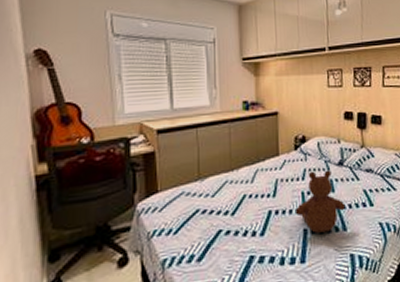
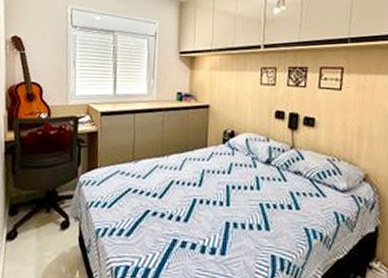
teddy bear: present [296,170,346,233] -> none [220,166,270,229]

